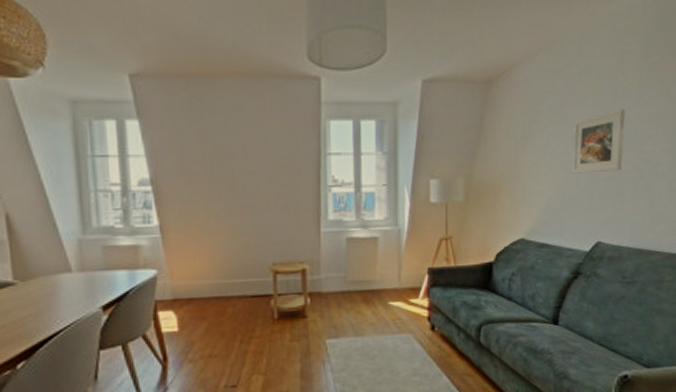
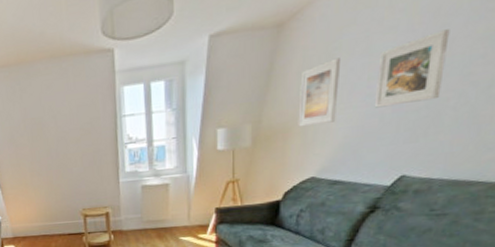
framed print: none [507,121,543,186] -> present [298,57,342,127]

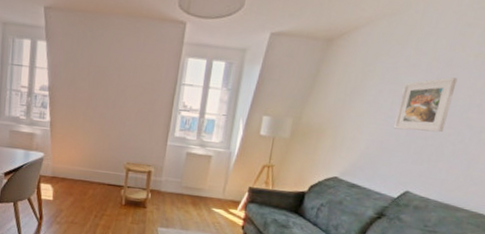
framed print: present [298,57,342,127] -> none [331,79,374,133]

